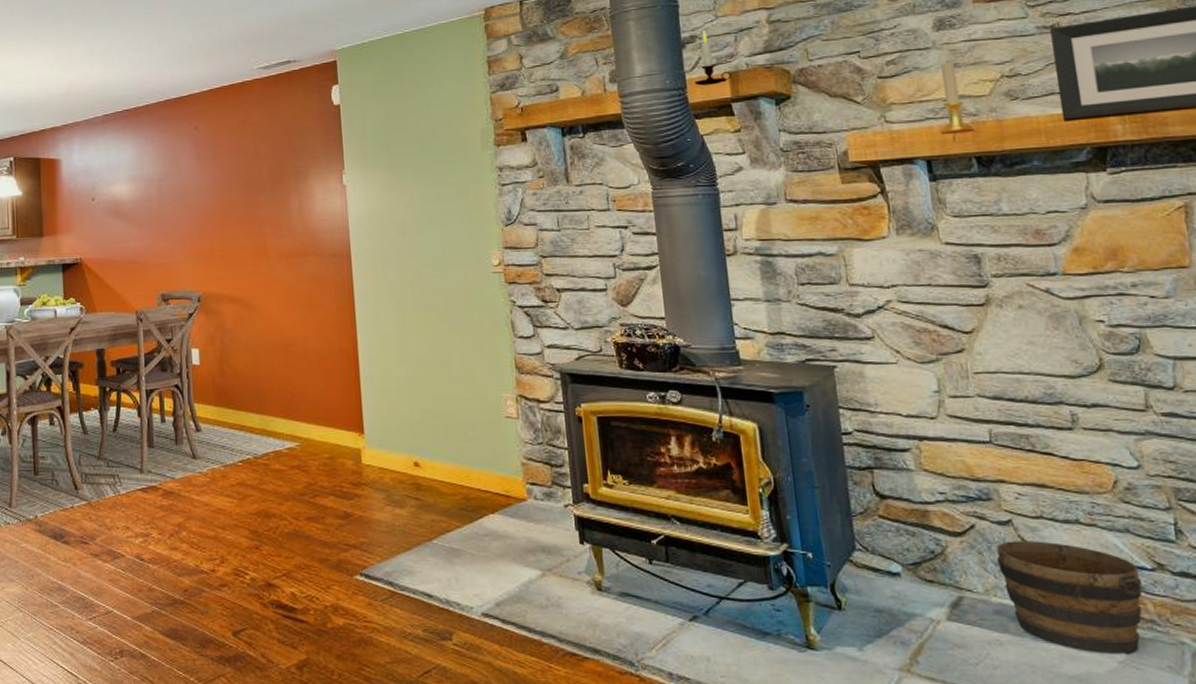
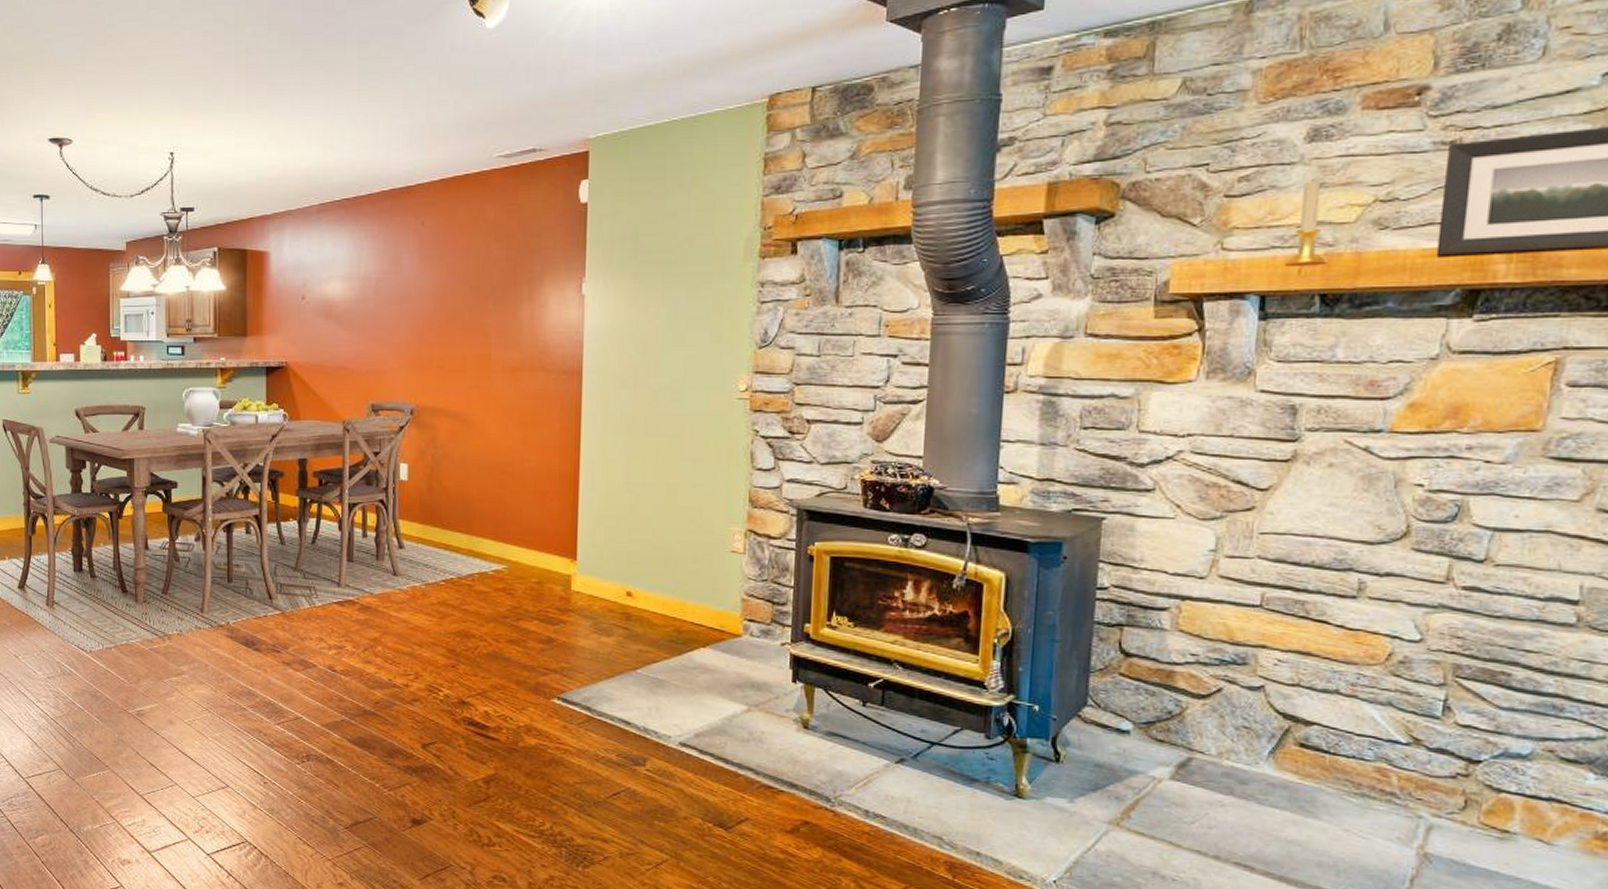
candle: present [694,29,732,86] -> none [1003,130,1050,197]
bucket: present [996,541,1143,654] -> none [1238,706,1392,823]

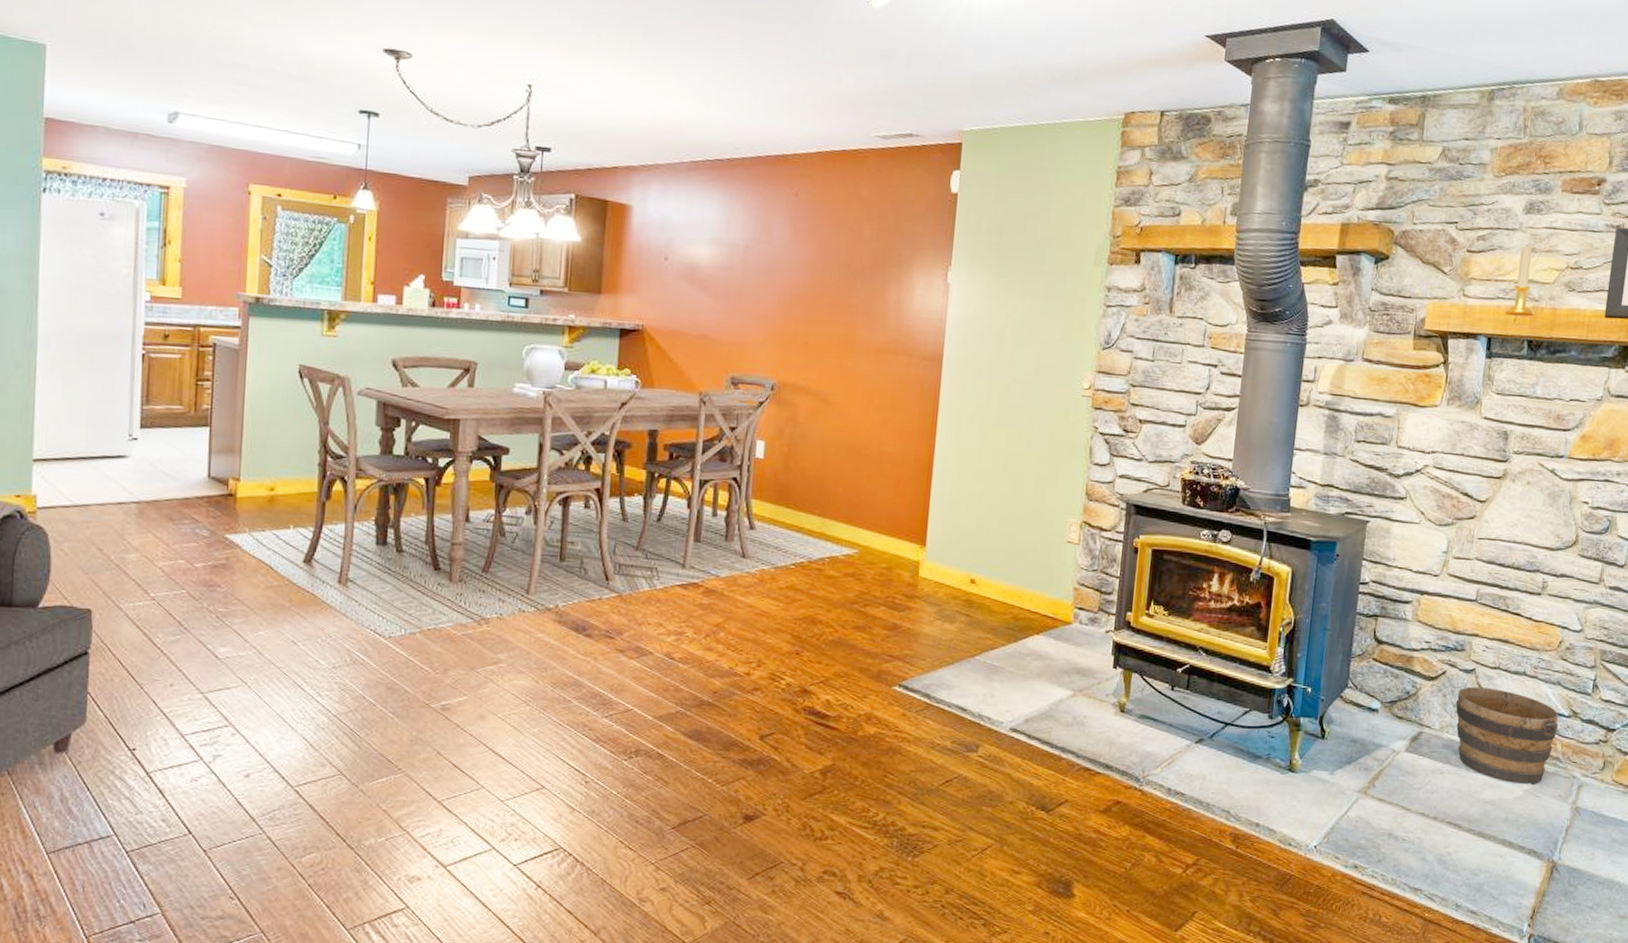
bucket: none [1238,706,1392,823] -> present [1455,686,1558,784]

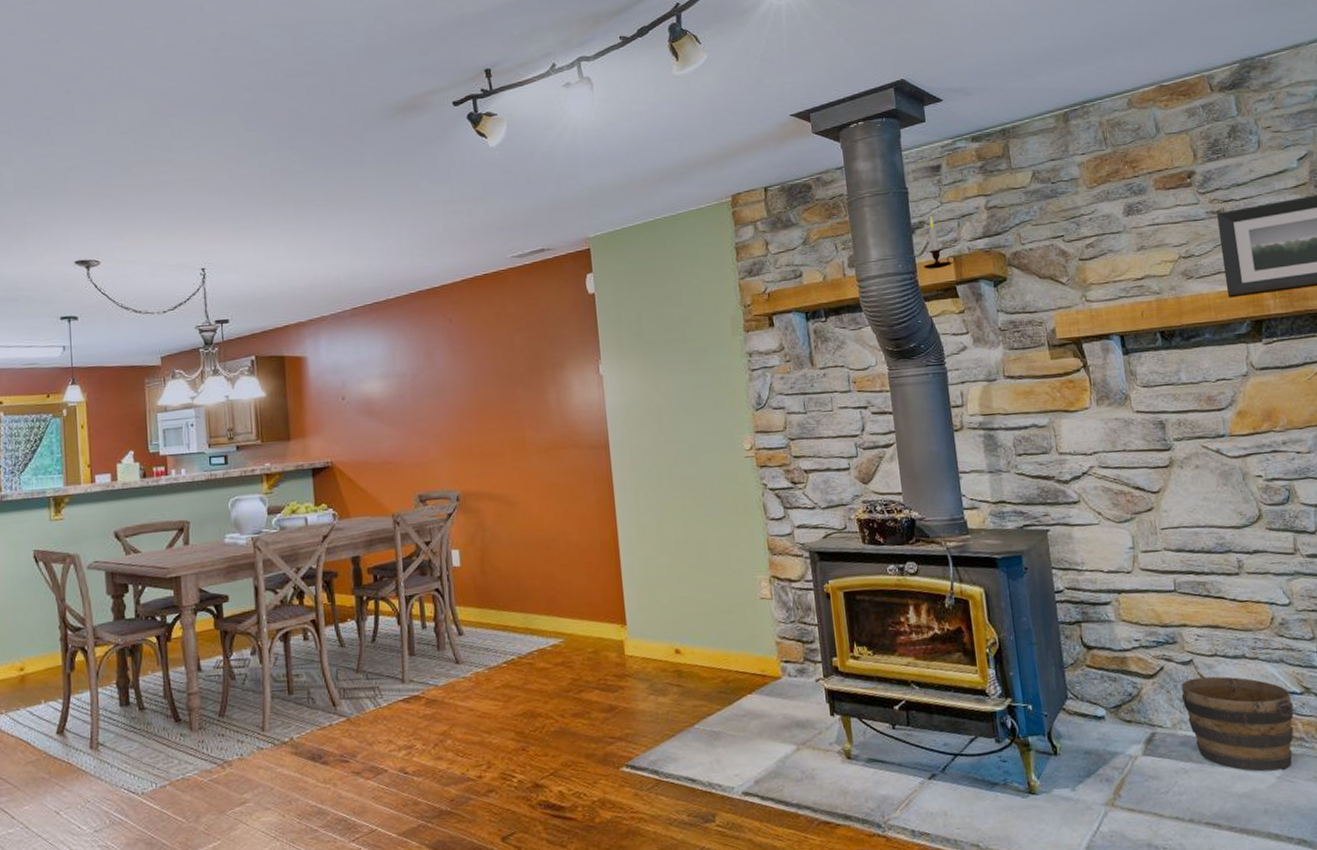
candle: none [1307,174,1343,234] -> present [923,215,956,270]
candle holder: present [1504,244,1534,317] -> none [1130,244,1159,312]

